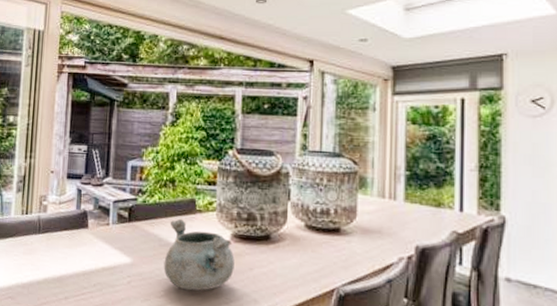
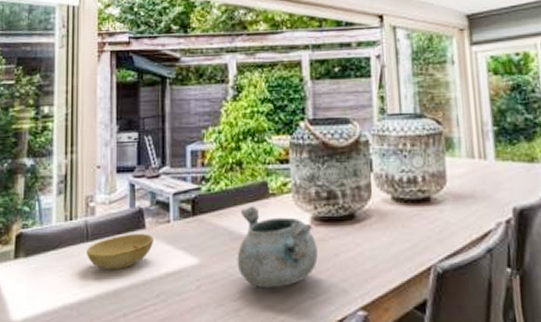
bowl: none [38,231,94,260] -> present [87,233,153,271]

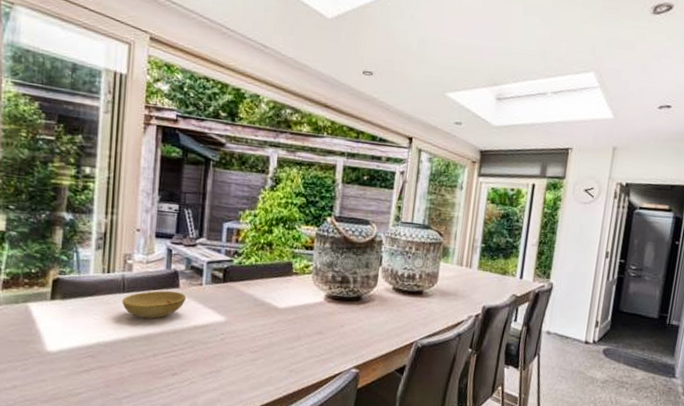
decorative bowl: present [237,205,318,289] -> none [258,280,327,346]

